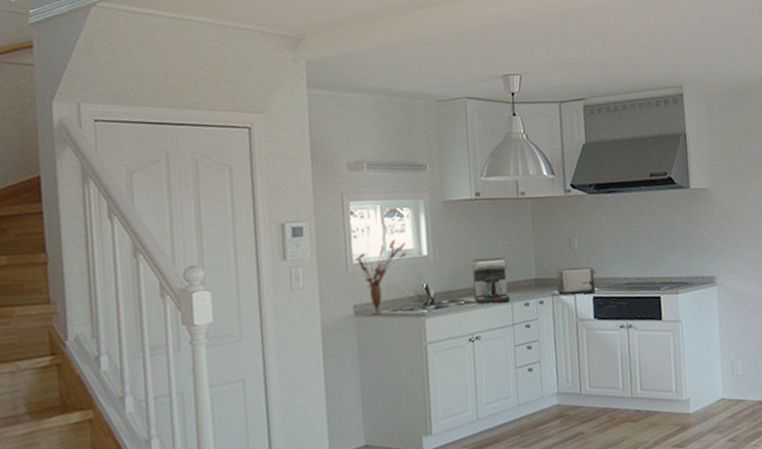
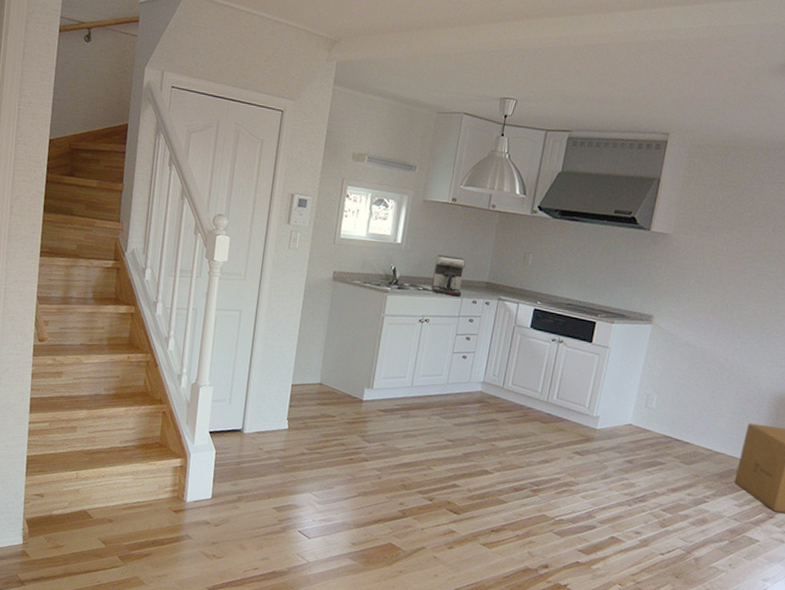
bouquet: present [355,239,407,316] -> none [343,224,385,284]
toaster: present [556,266,596,295] -> none [504,277,542,306]

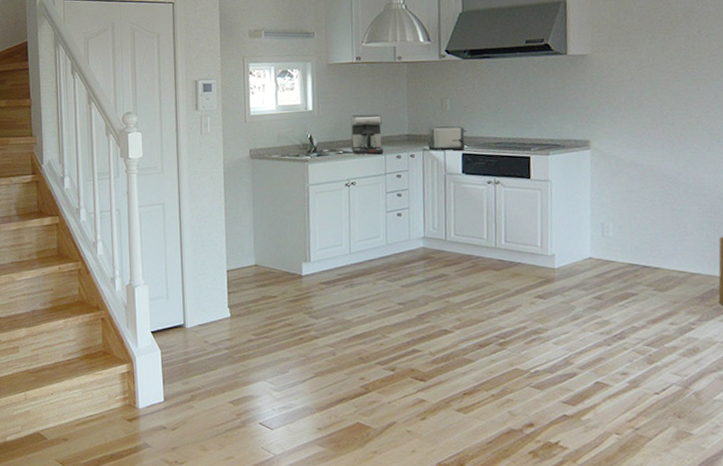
toaster: none [504,277,542,306] -> present [427,125,466,151]

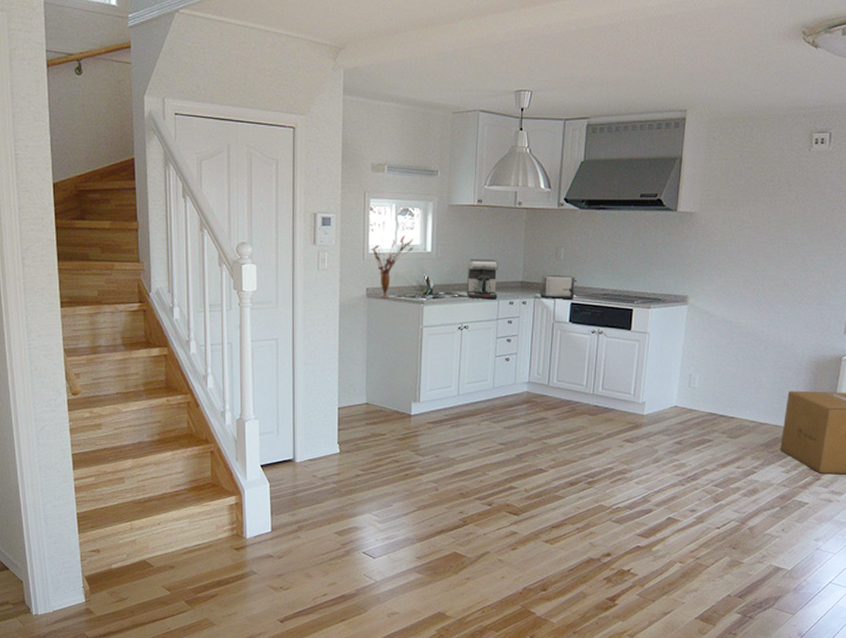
bouquet: none [252,96,295,159] -> present [371,235,413,299]

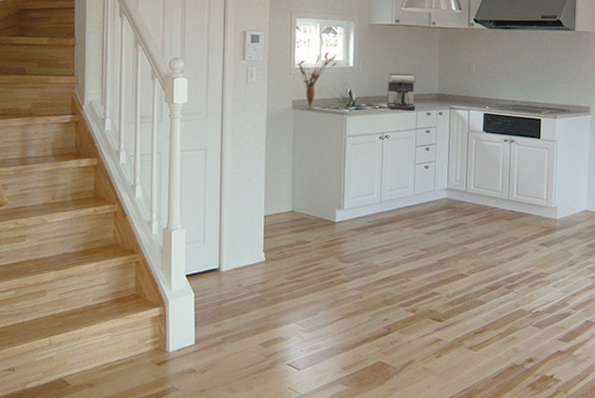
toaster: present [540,274,577,300] -> none [455,87,488,111]

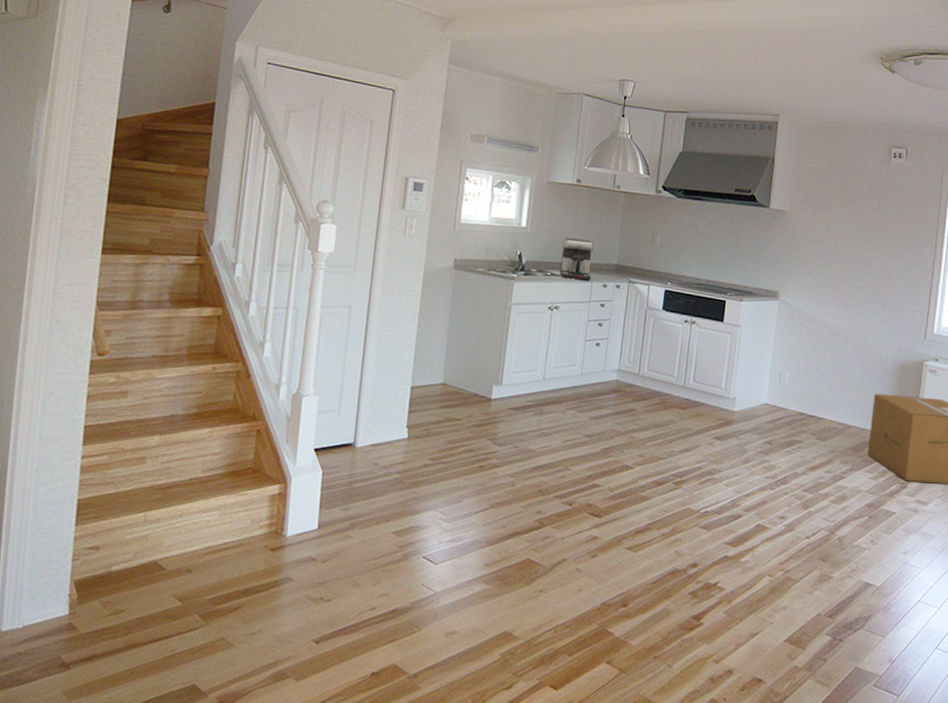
bouquet: present [297,51,337,110] -> none [463,208,509,272]

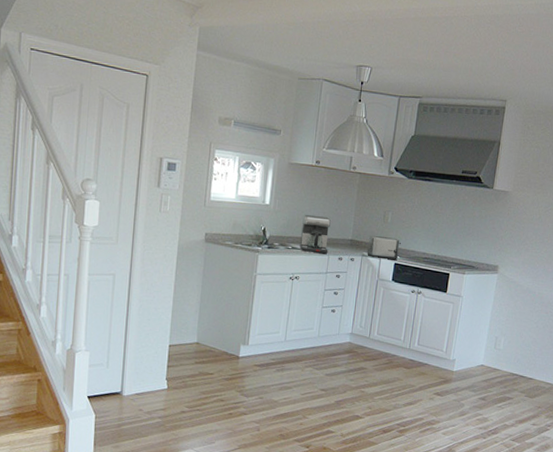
toaster: none [634,259,671,287] -> present [367,235,401,260]

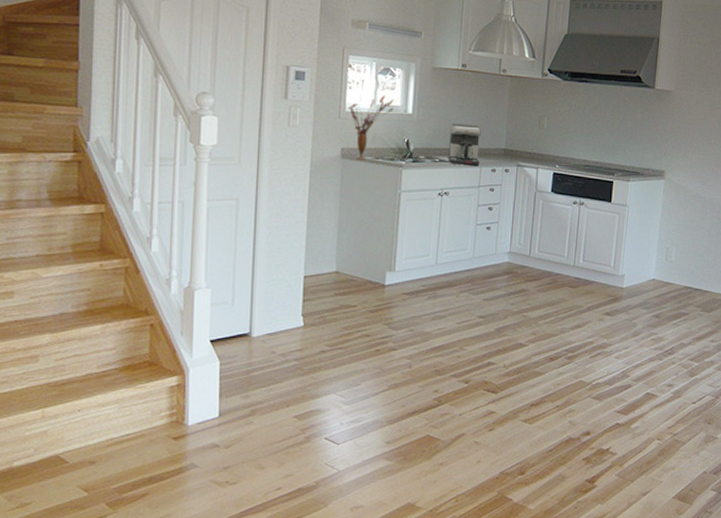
bouquet: none [213,187,254,245] -> present [348,95,394,160]
toaster: present [367,235,401,260] -> none [523,143,559,170]

